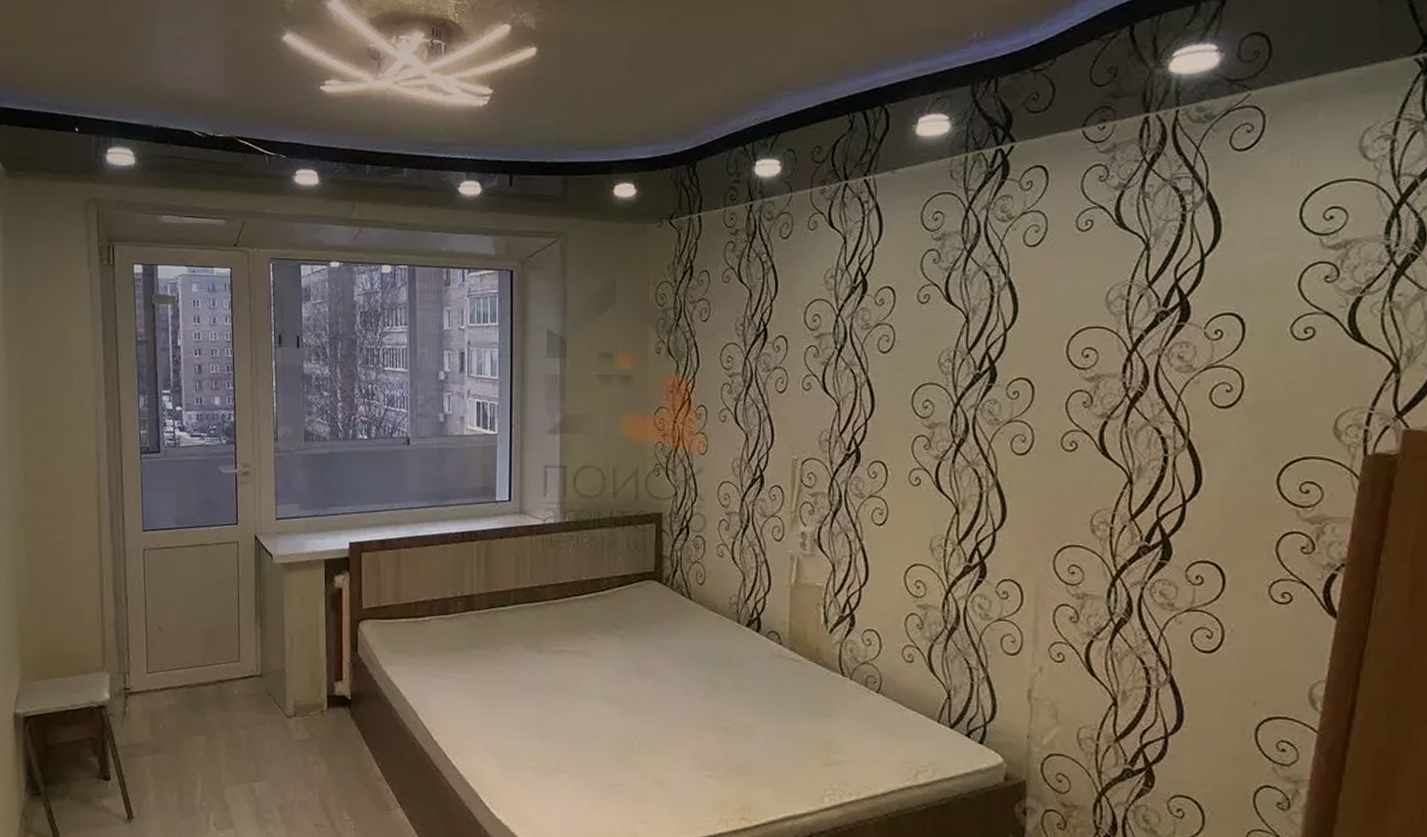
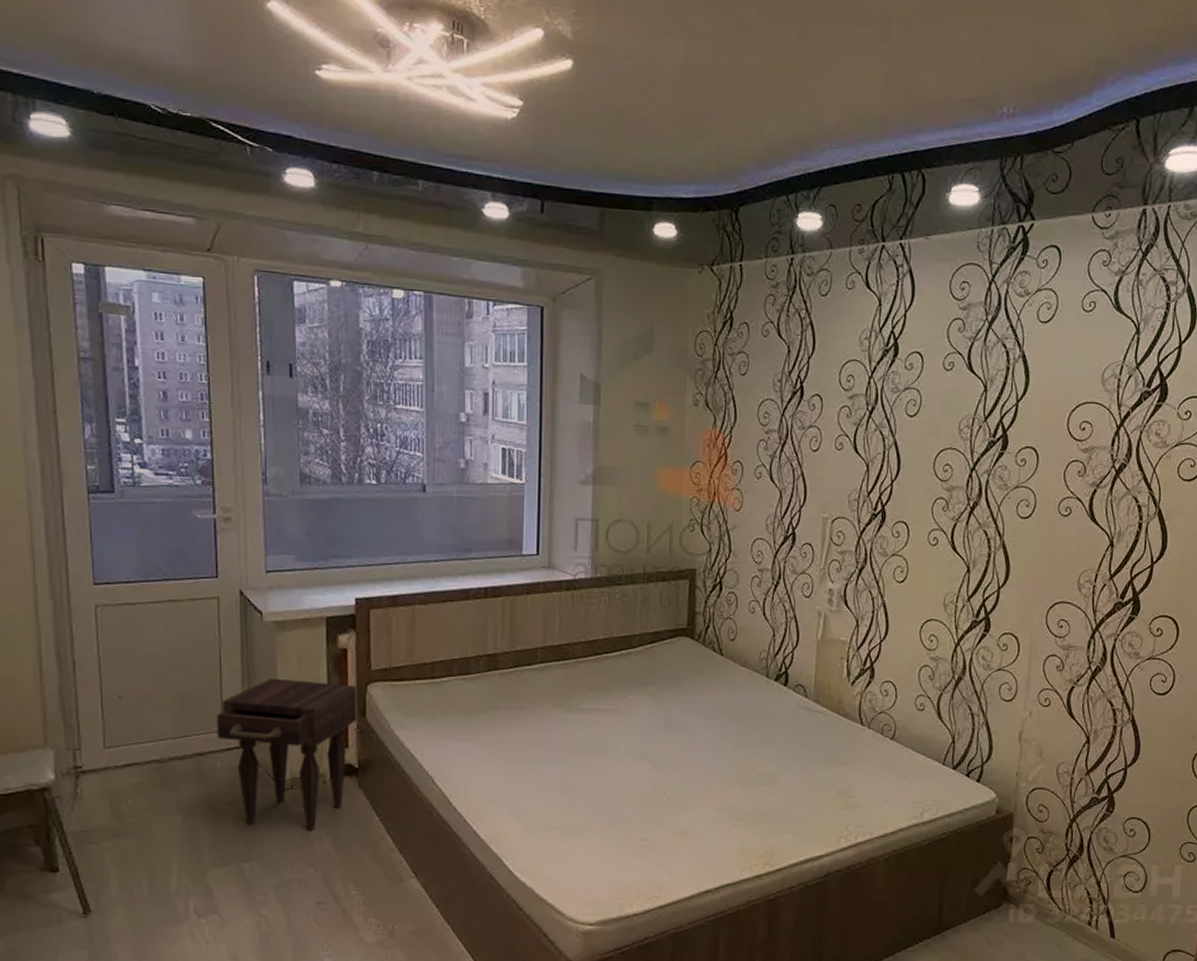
nightstand: none [234,614,350,757] -> present [215,678,357,832]

